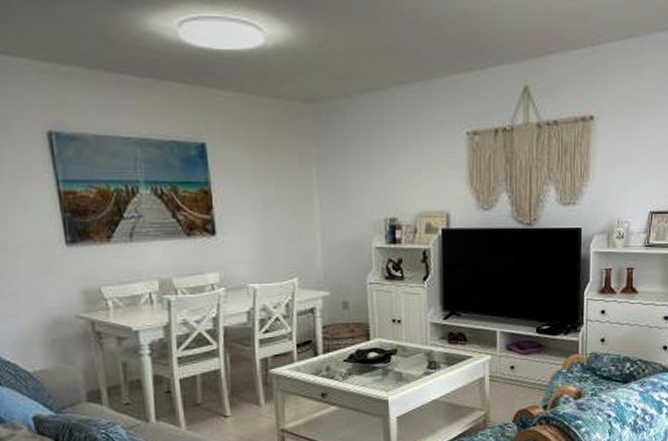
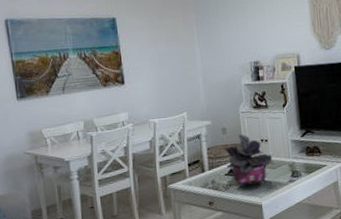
potted plant: none [344,311,406,380] -> present [224,134,273,189]

